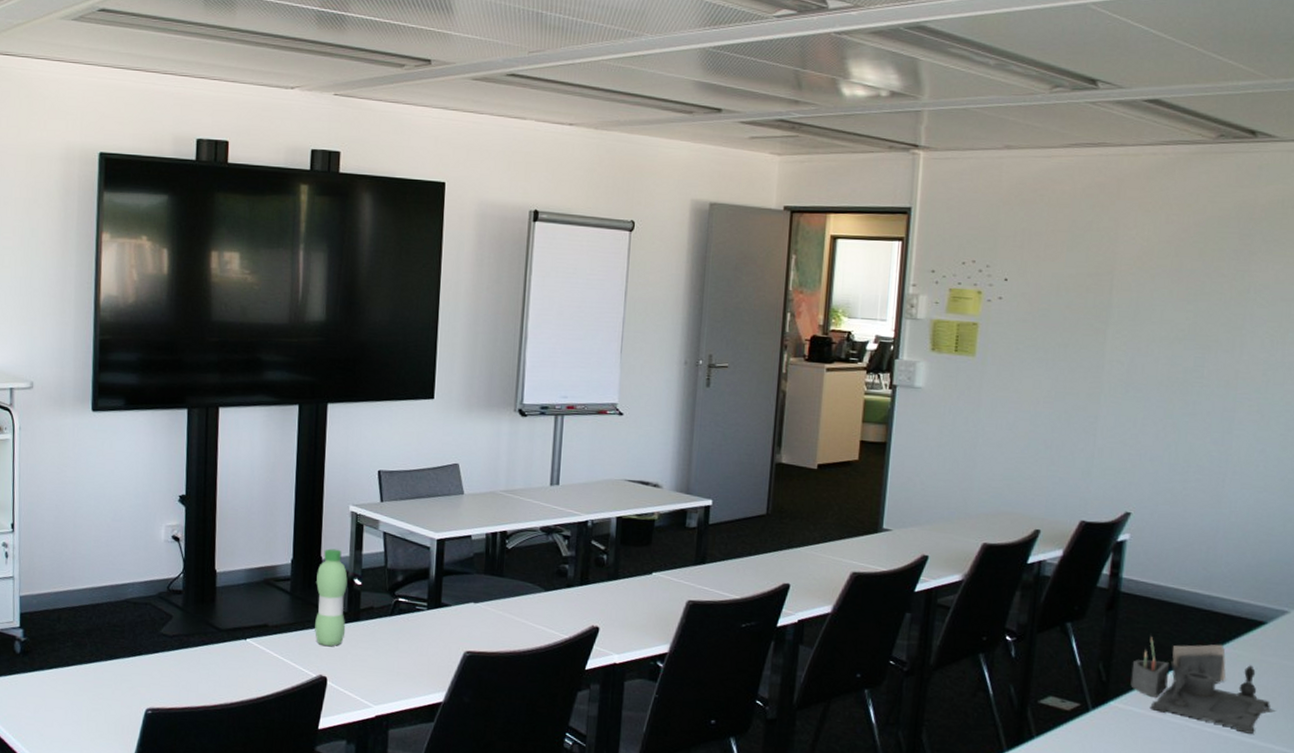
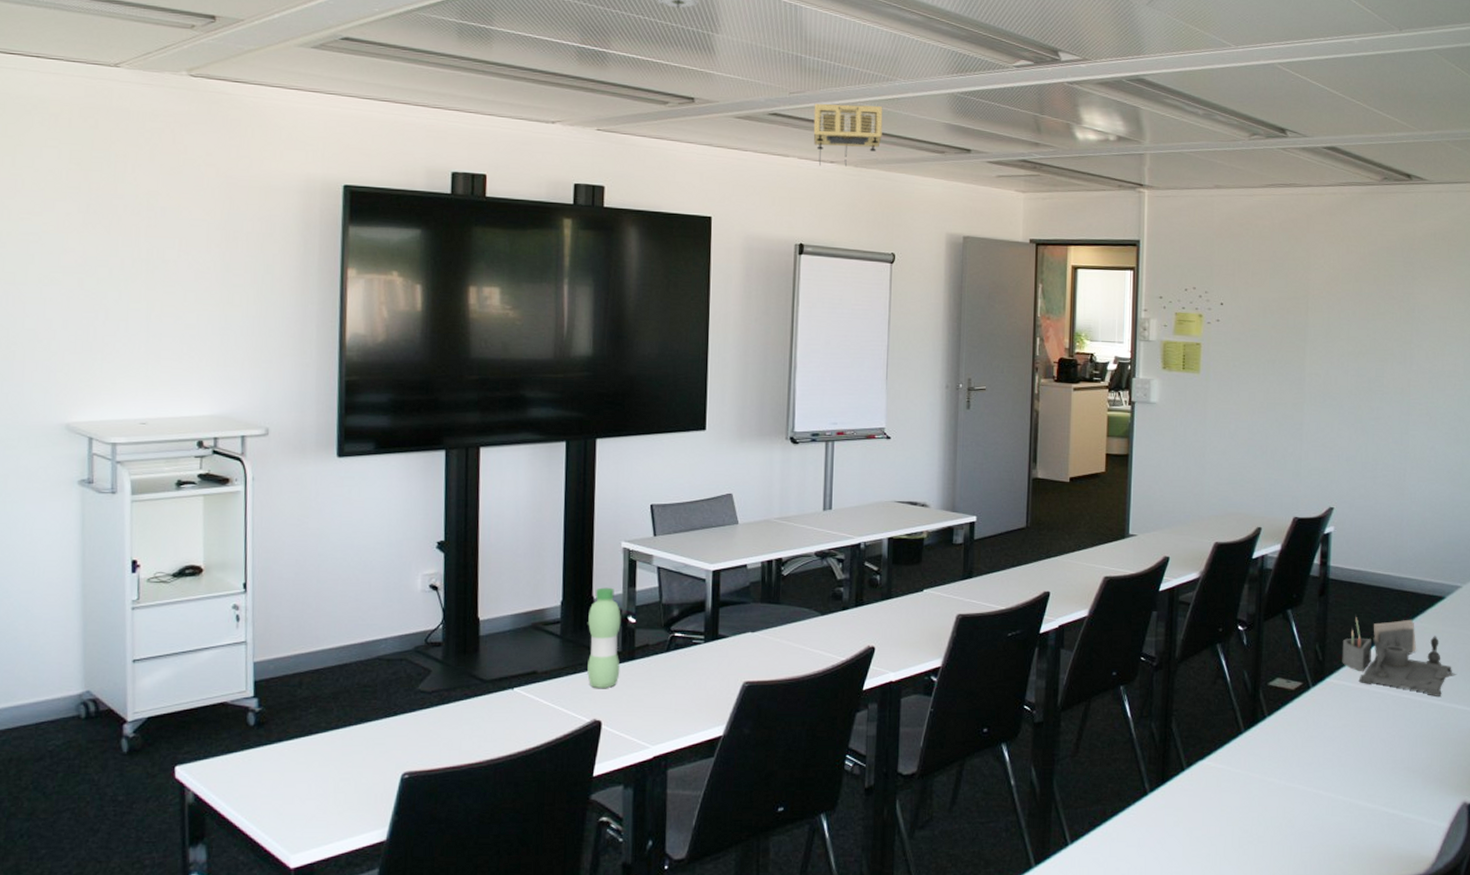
projector: none [552,62,627,129] -> present [813,104,883,167]

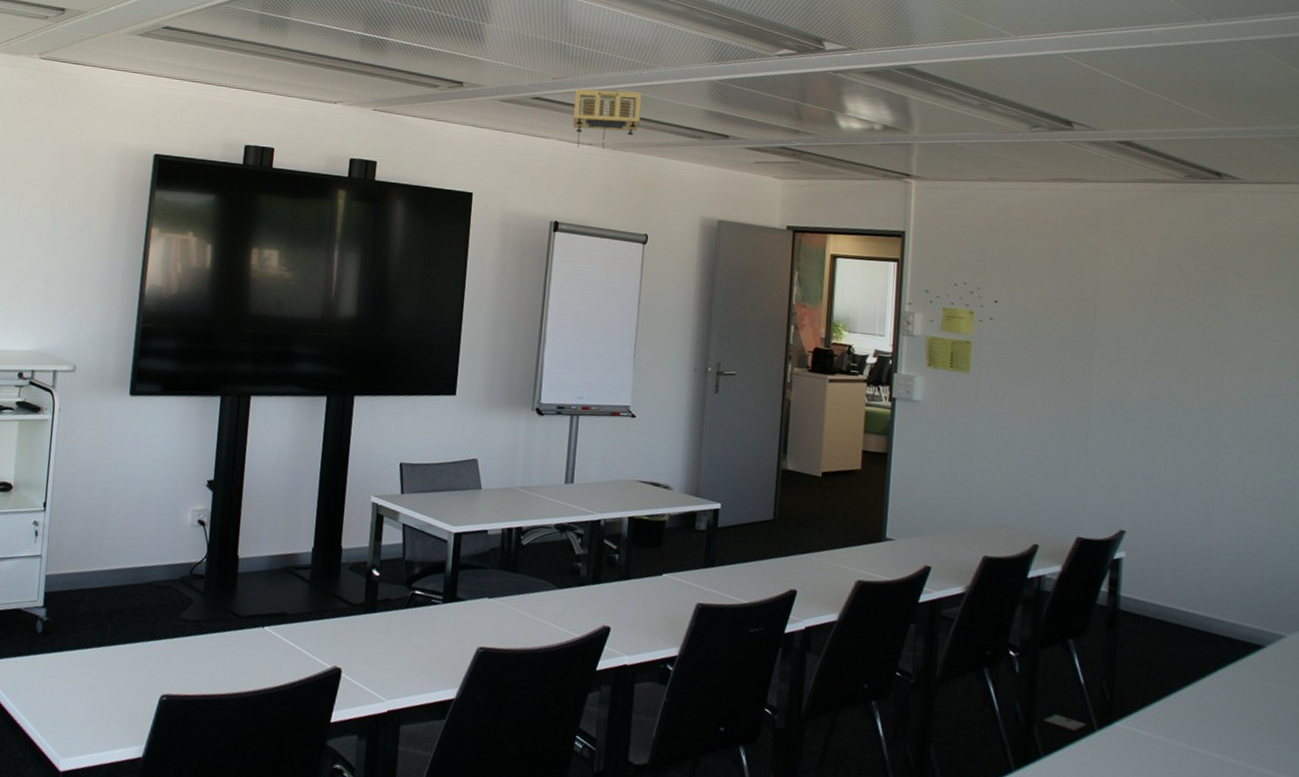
water bottle: present [587,587,621,689] -> none [331,538,366,638]
desk organizer: present [1342,616,1456,696] -> none [1134,655,1280,761]

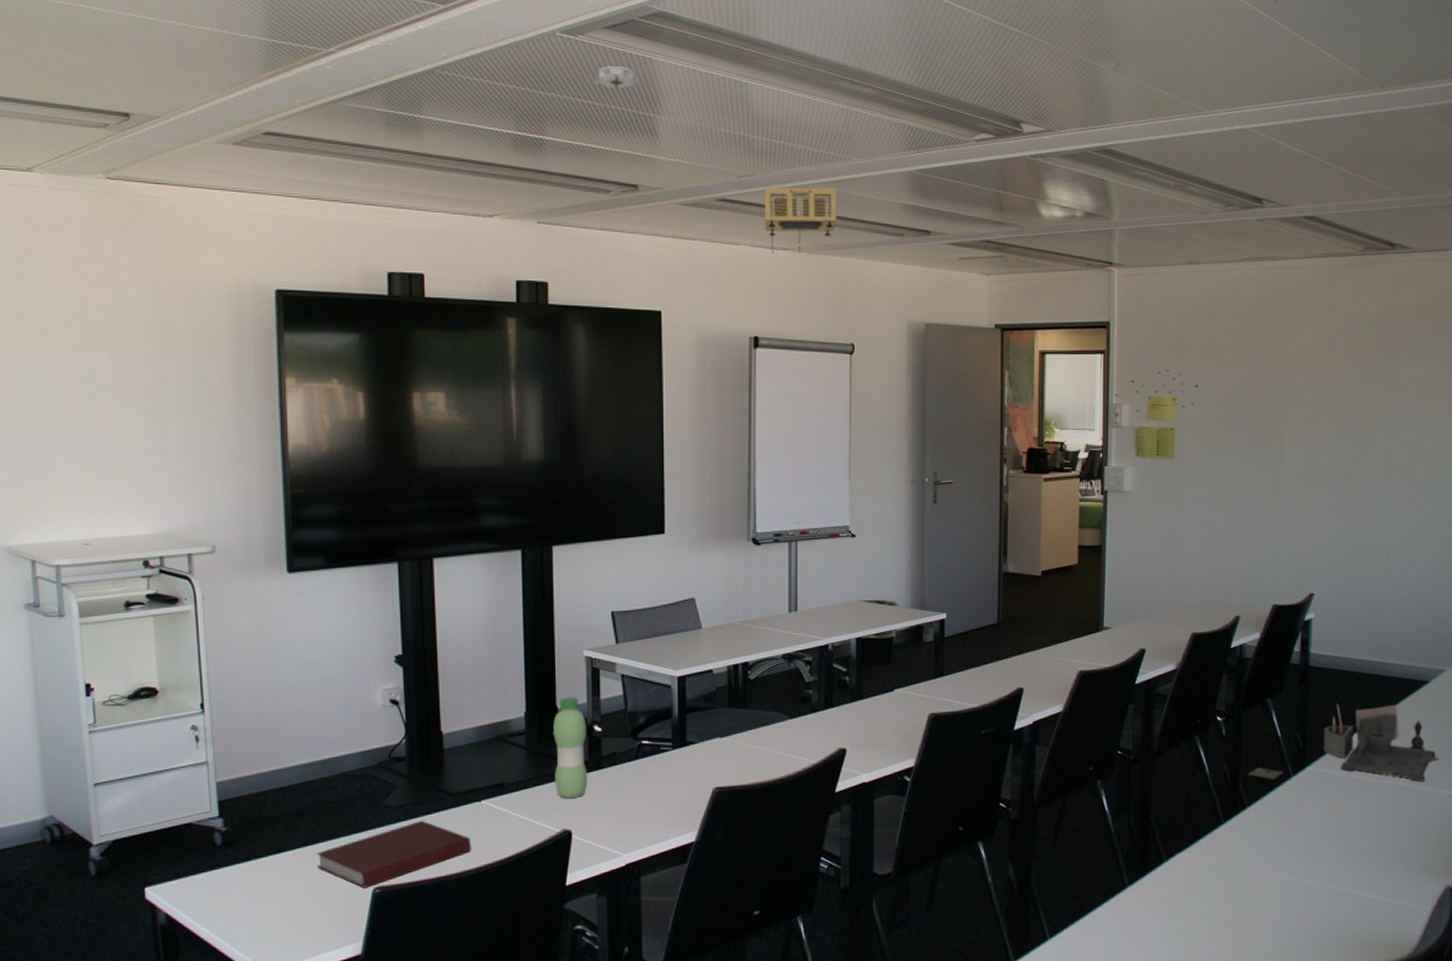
notebook: none [117,637,251,694] -> present [316,820,471,888]
water bottle: none [331,538,366,638] -> present [553,697,588,799]
desk organizer: none [1134,655,1280,761] -> present [1323,703,1440,782]

